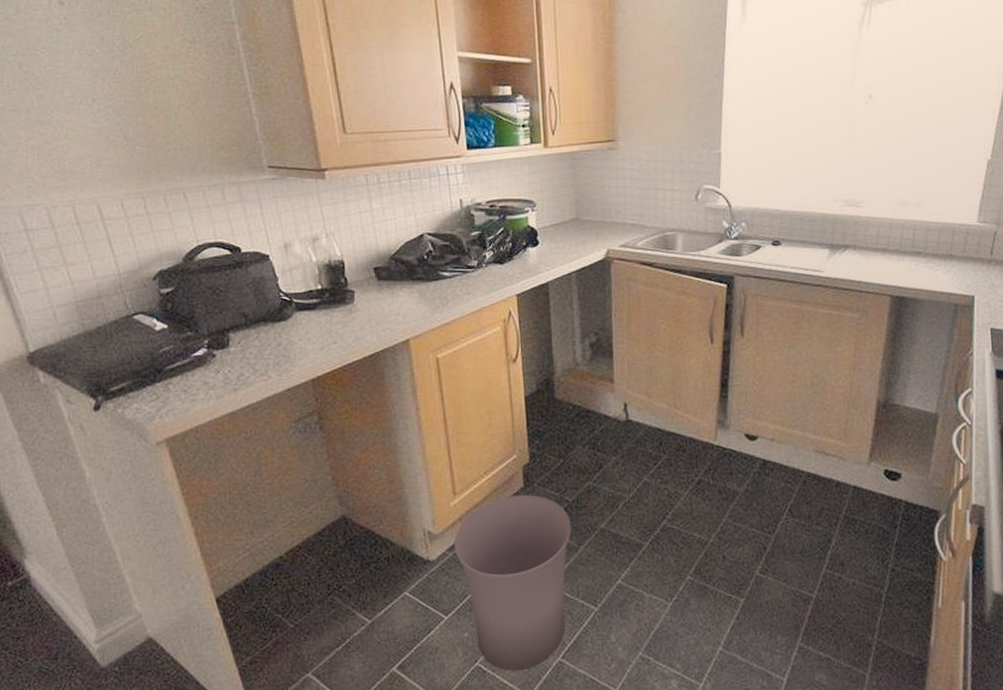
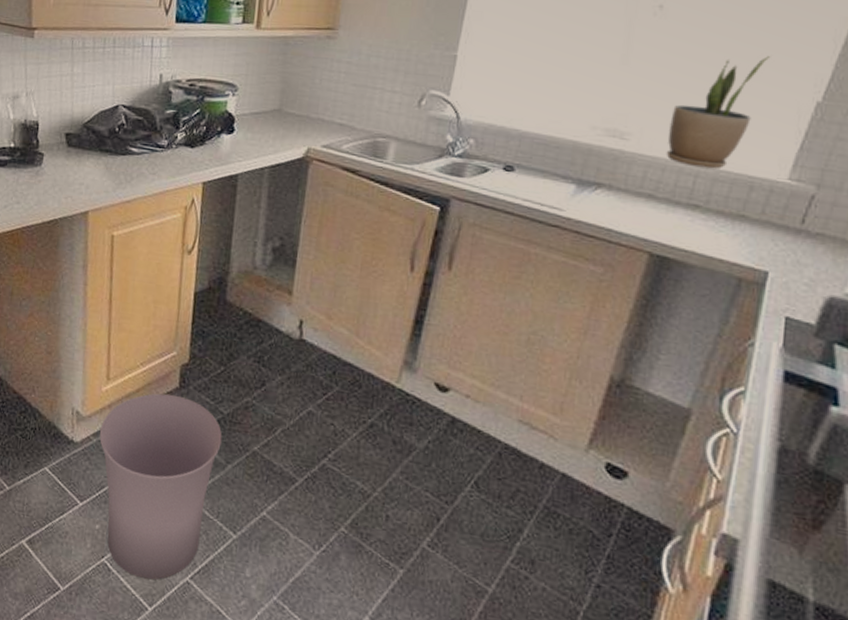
potted plant: none [890,128,952,222] -> present [666,56,771,169]

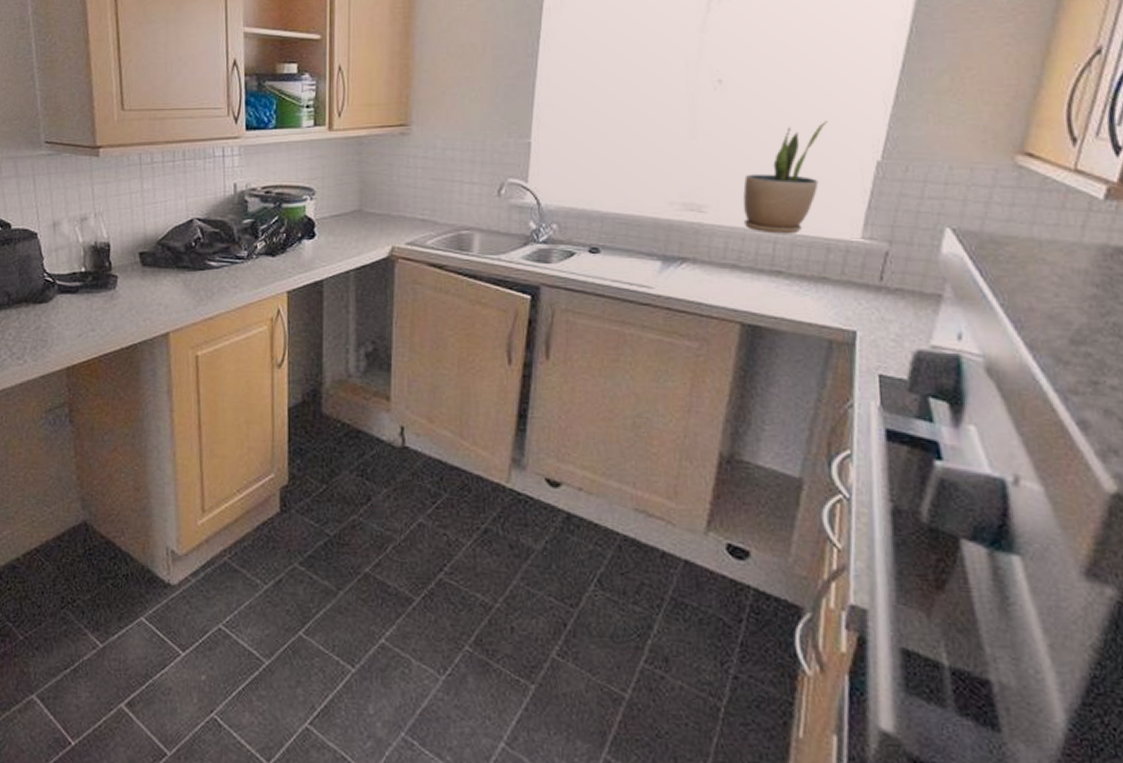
waste bin: present [99,393,222,580] -> none [198,520,331,731]

